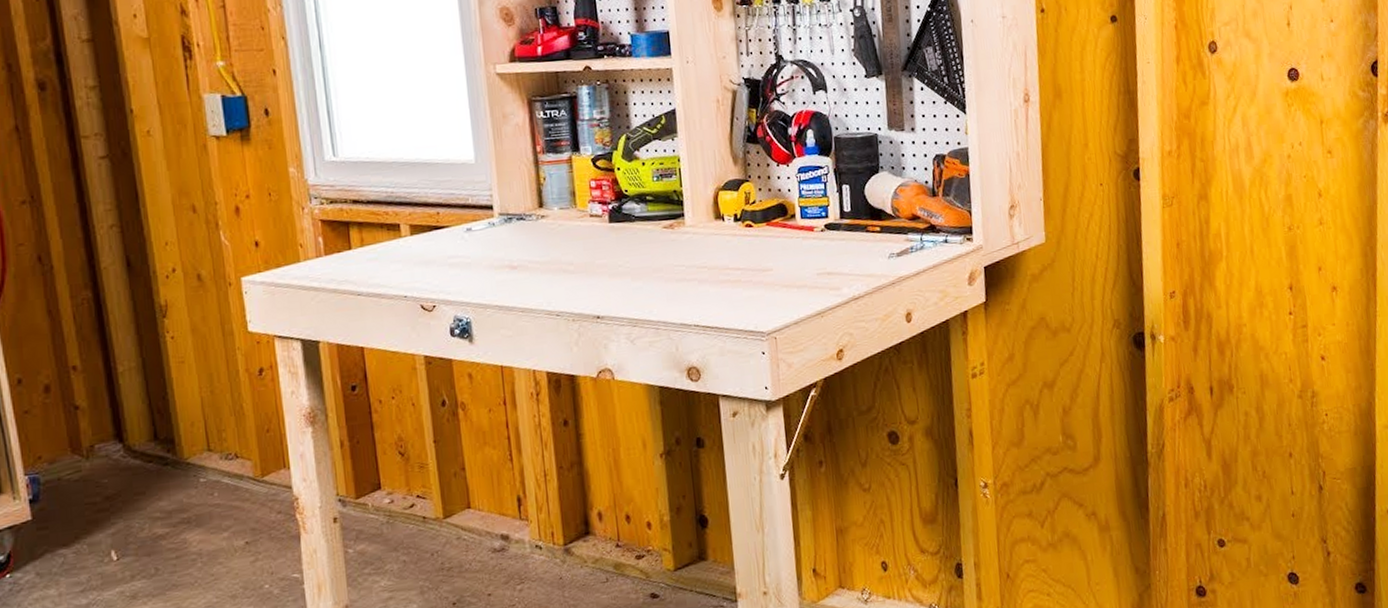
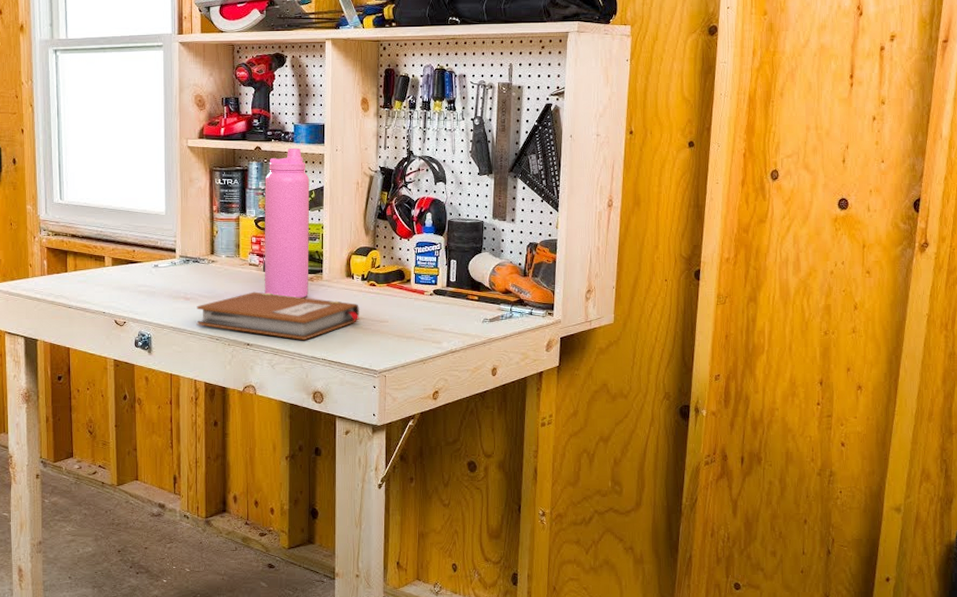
notebook: none [526,249,736,304] -> present [196,291,359,340]
water bottle: none [599,63,669,252] -> present [264,147,310,299]

